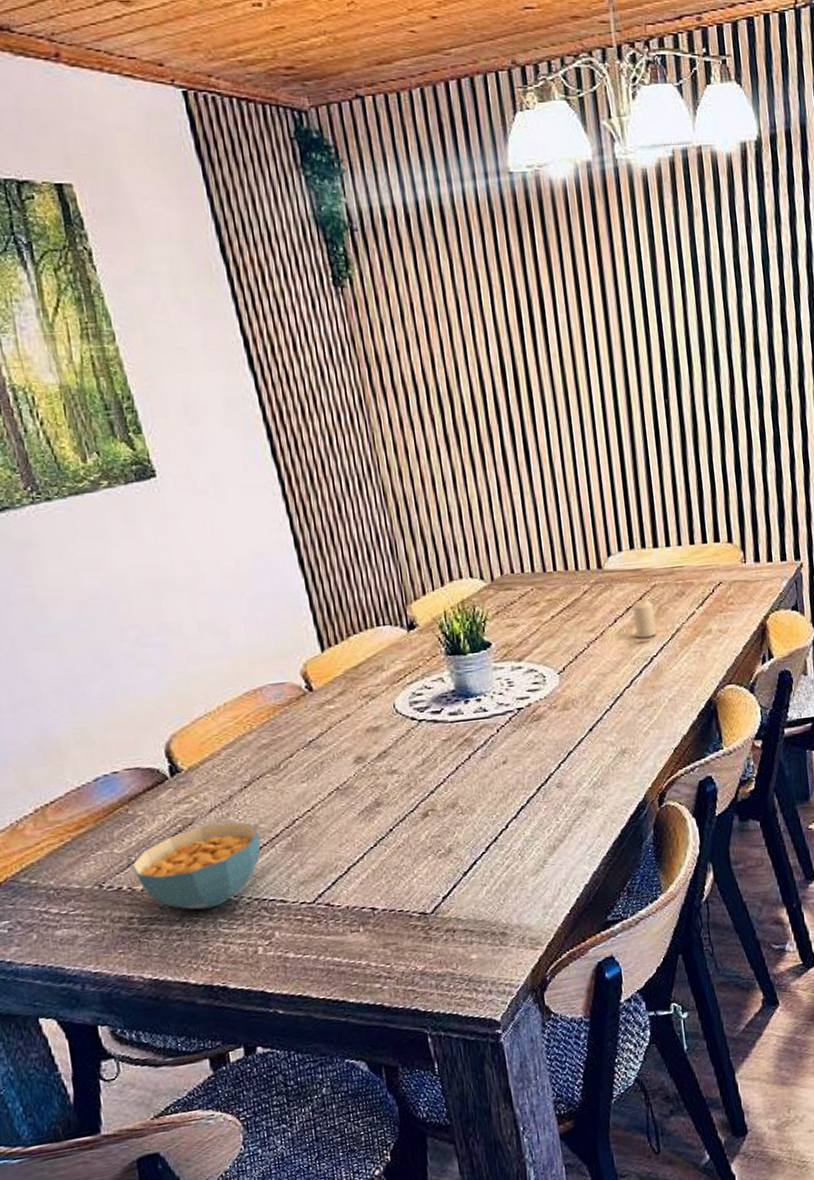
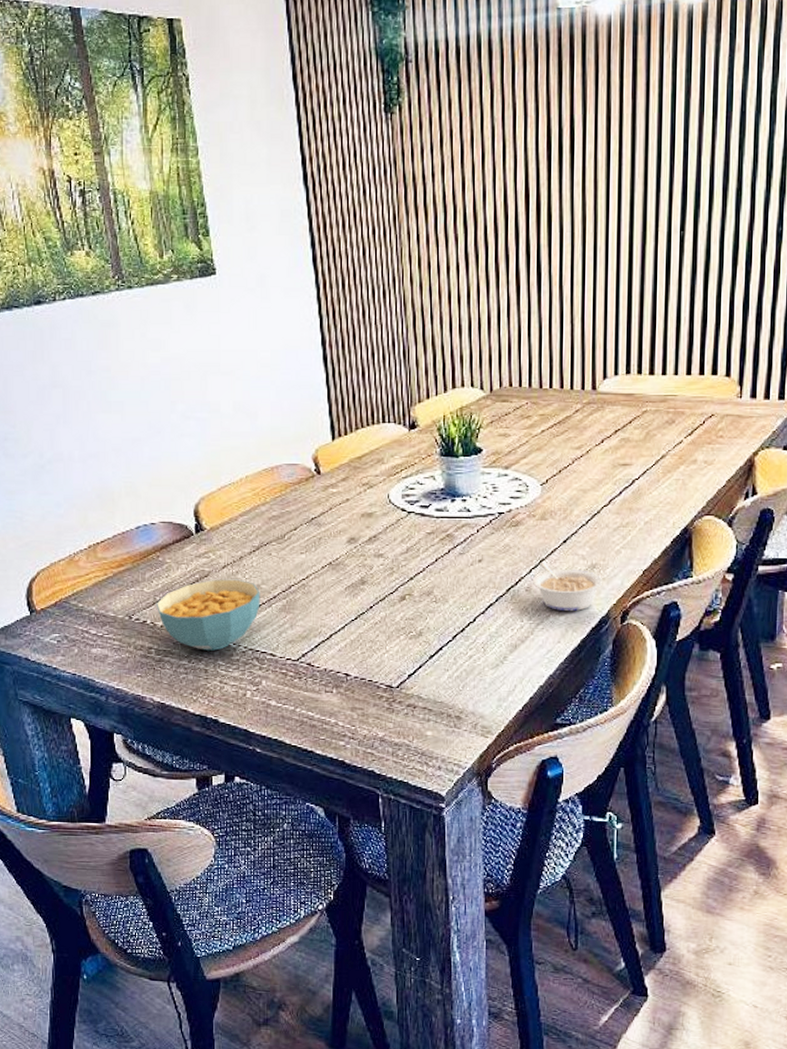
legume: none [563,754,636,803] -> present [533,562,603,611]
candle: present [632,599,657,638] -> none [620,424,642,460]

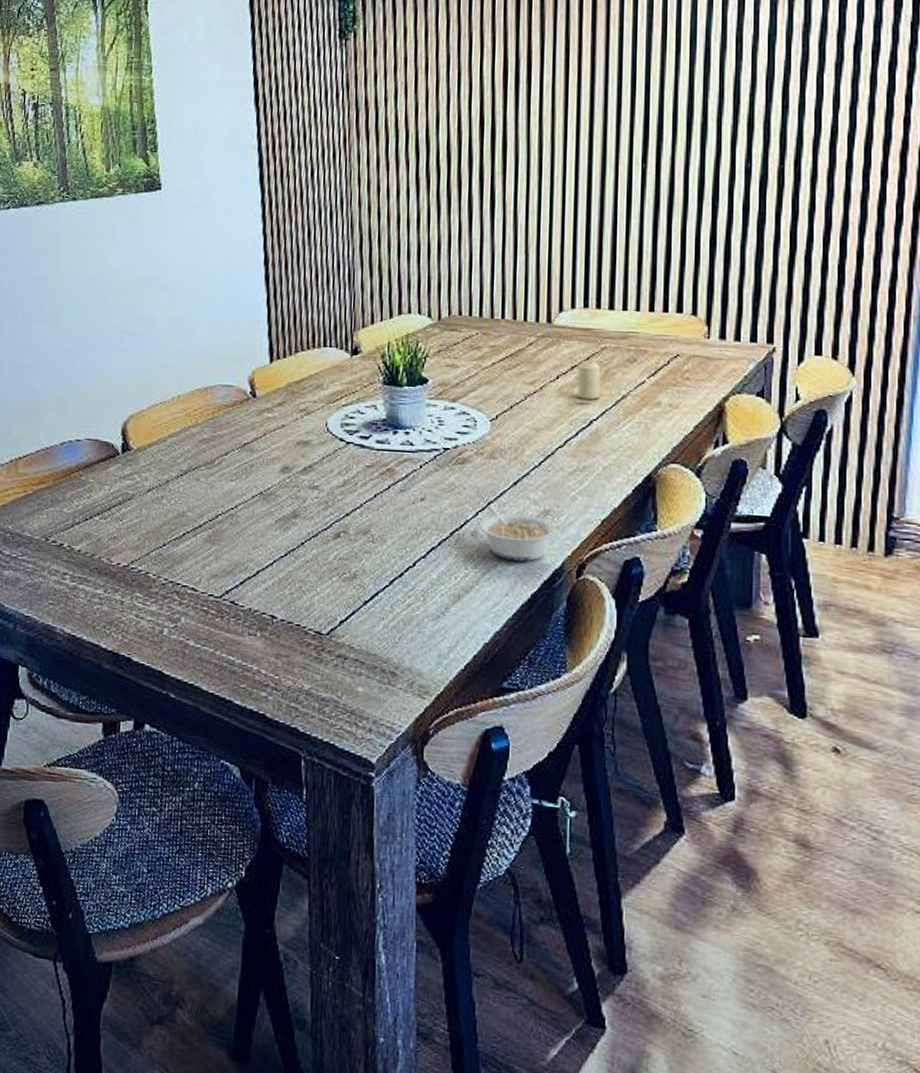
cereal bowl: present [156,579,260,651] -> none [74,503,185,581]
candle: none [620,424,642,460] -> present [577,360,601,400]

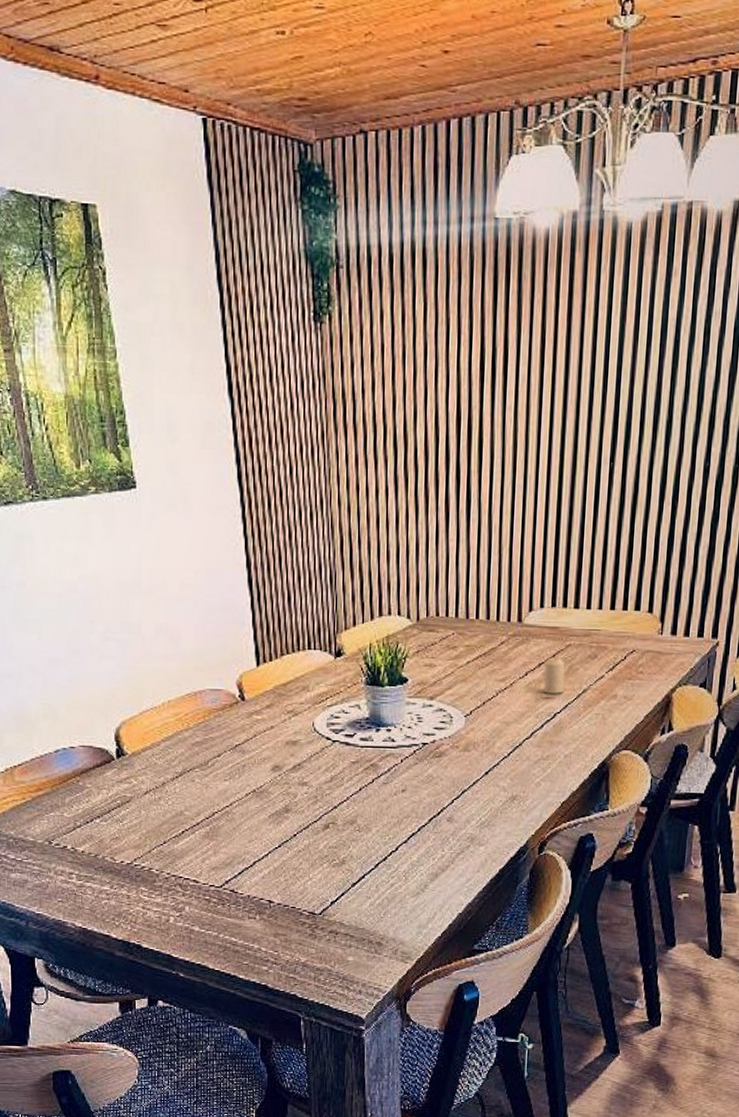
legume: present [479,504,557,561] -> none [455,792,523,841]

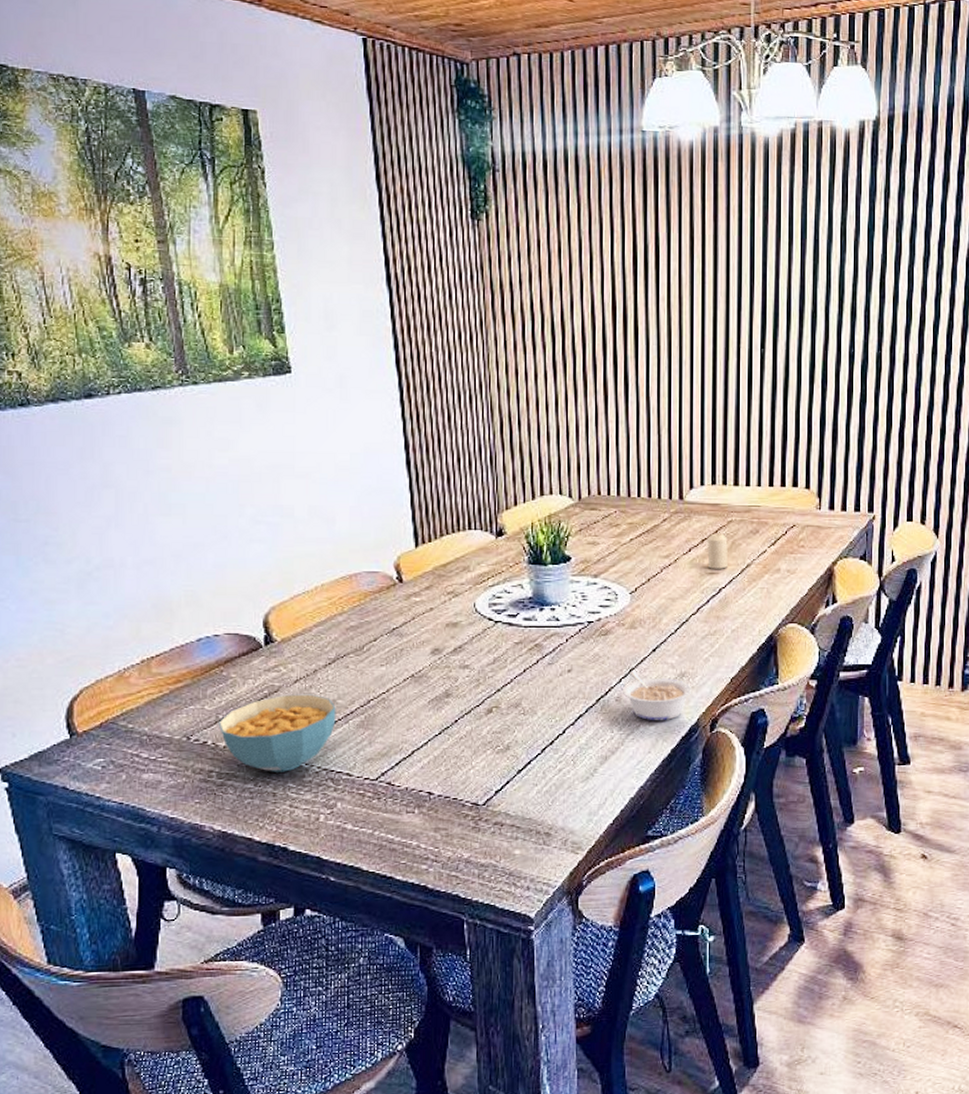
cereal bowl: none [76,805,183,877] -> present [218,694,336,772]
legume: none [455,792,523,841] -> present [623,671,692,720]

